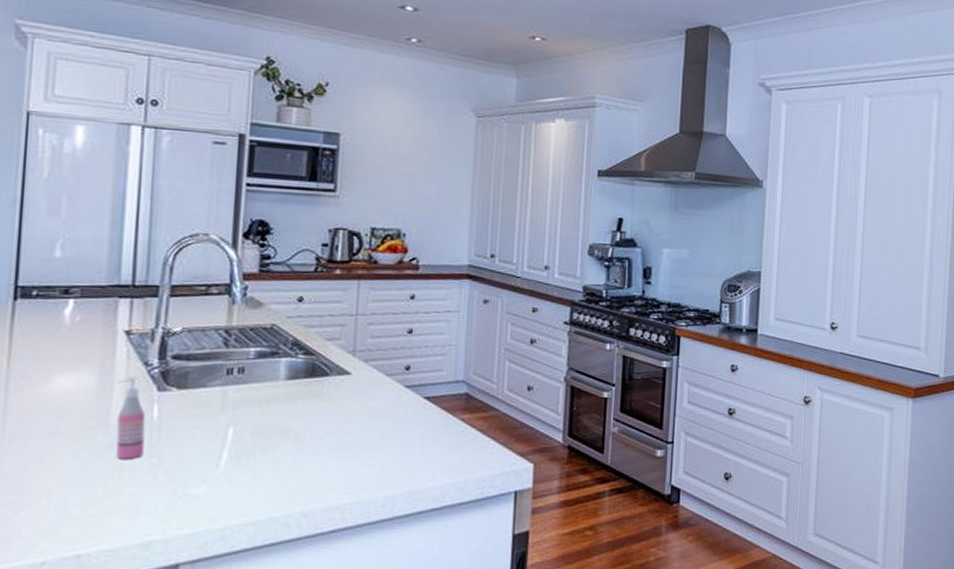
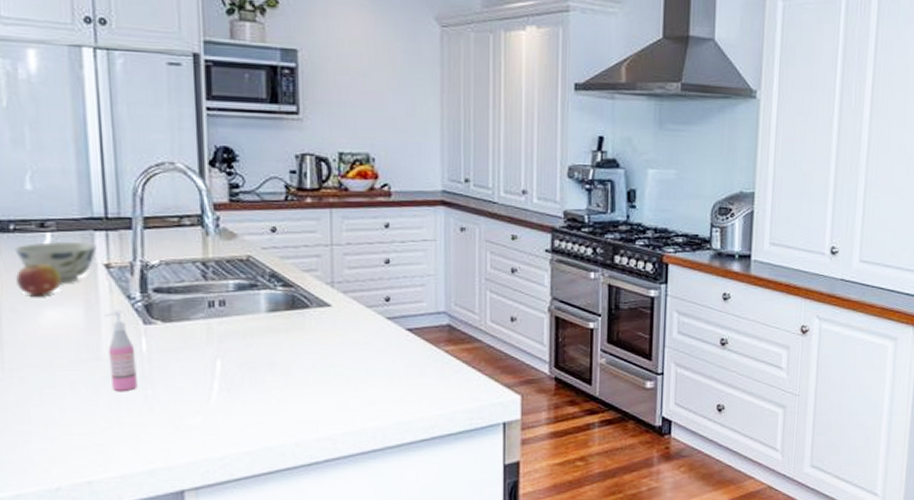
fruit: none [31,329,80,362] -> present [16,264,62,296]
bowl: none [33,308,120,349] -> present [14,242,97,283]

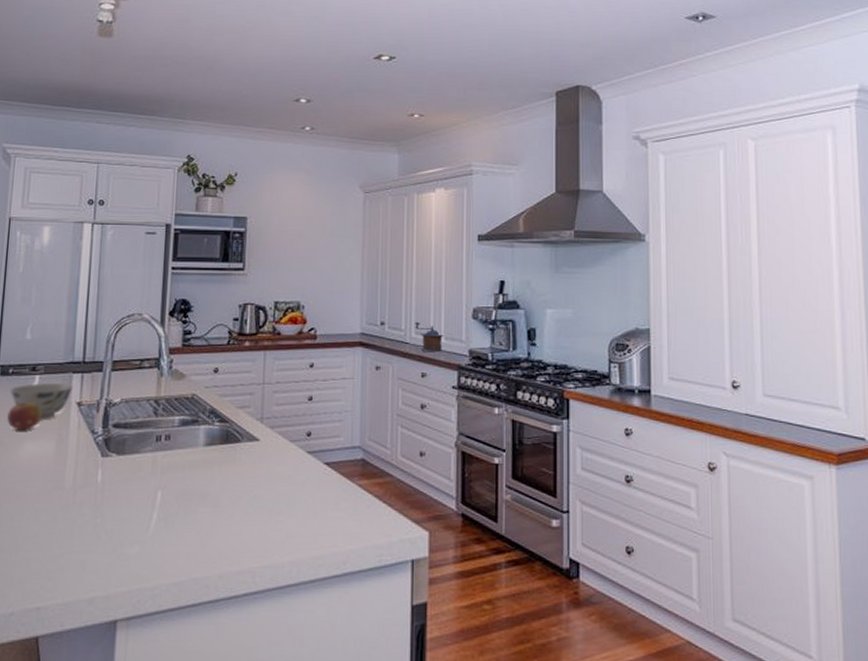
soap dispenser: present [104,310,138,391] -> none [68,443,92,519]
coffee grinder: none [504,179,536,214] -> present [415,321,444,353]

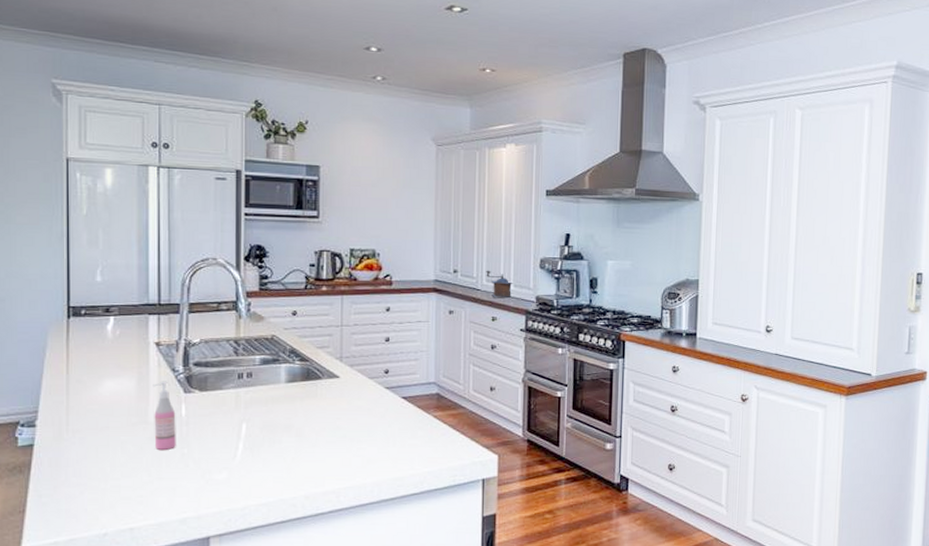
fruit: present [7,402,43,431] -> none [84,342,121,369]
bowl: present [9,383,73,419] -> none [84,324,150,358]
soap dispenser: none [68,443,92,519] -> present [153,381,176,450]

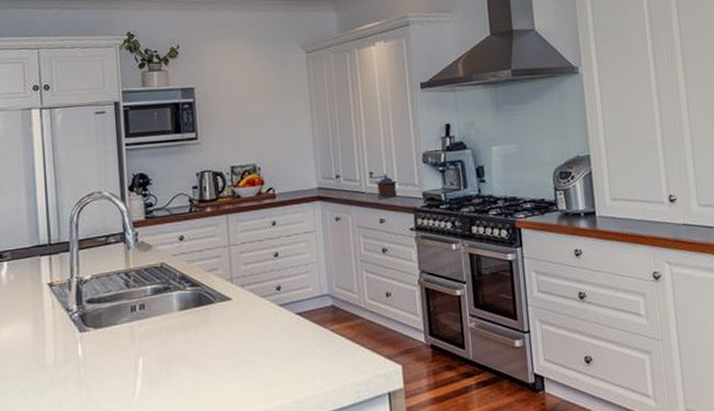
soap dispenser: present [153,381,176,450] -> none [48,322,75,394]

